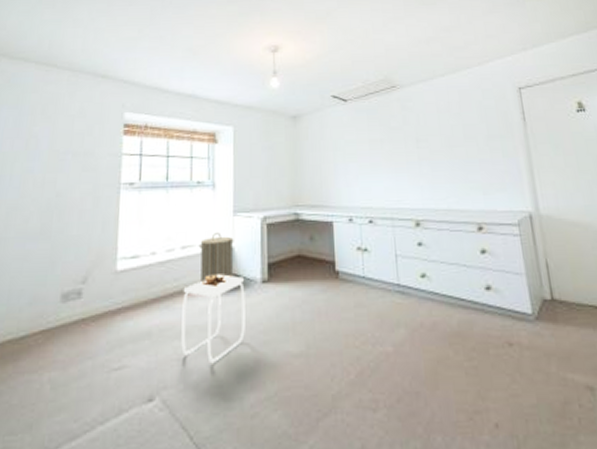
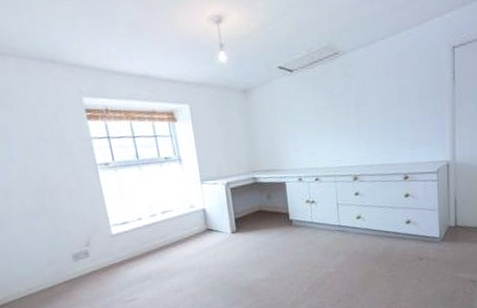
side table: present [181,274,245,362] -> none [169,229,223,290]
laundry hamper: present [198,233,234,281] -> none [175,199,207,237]

